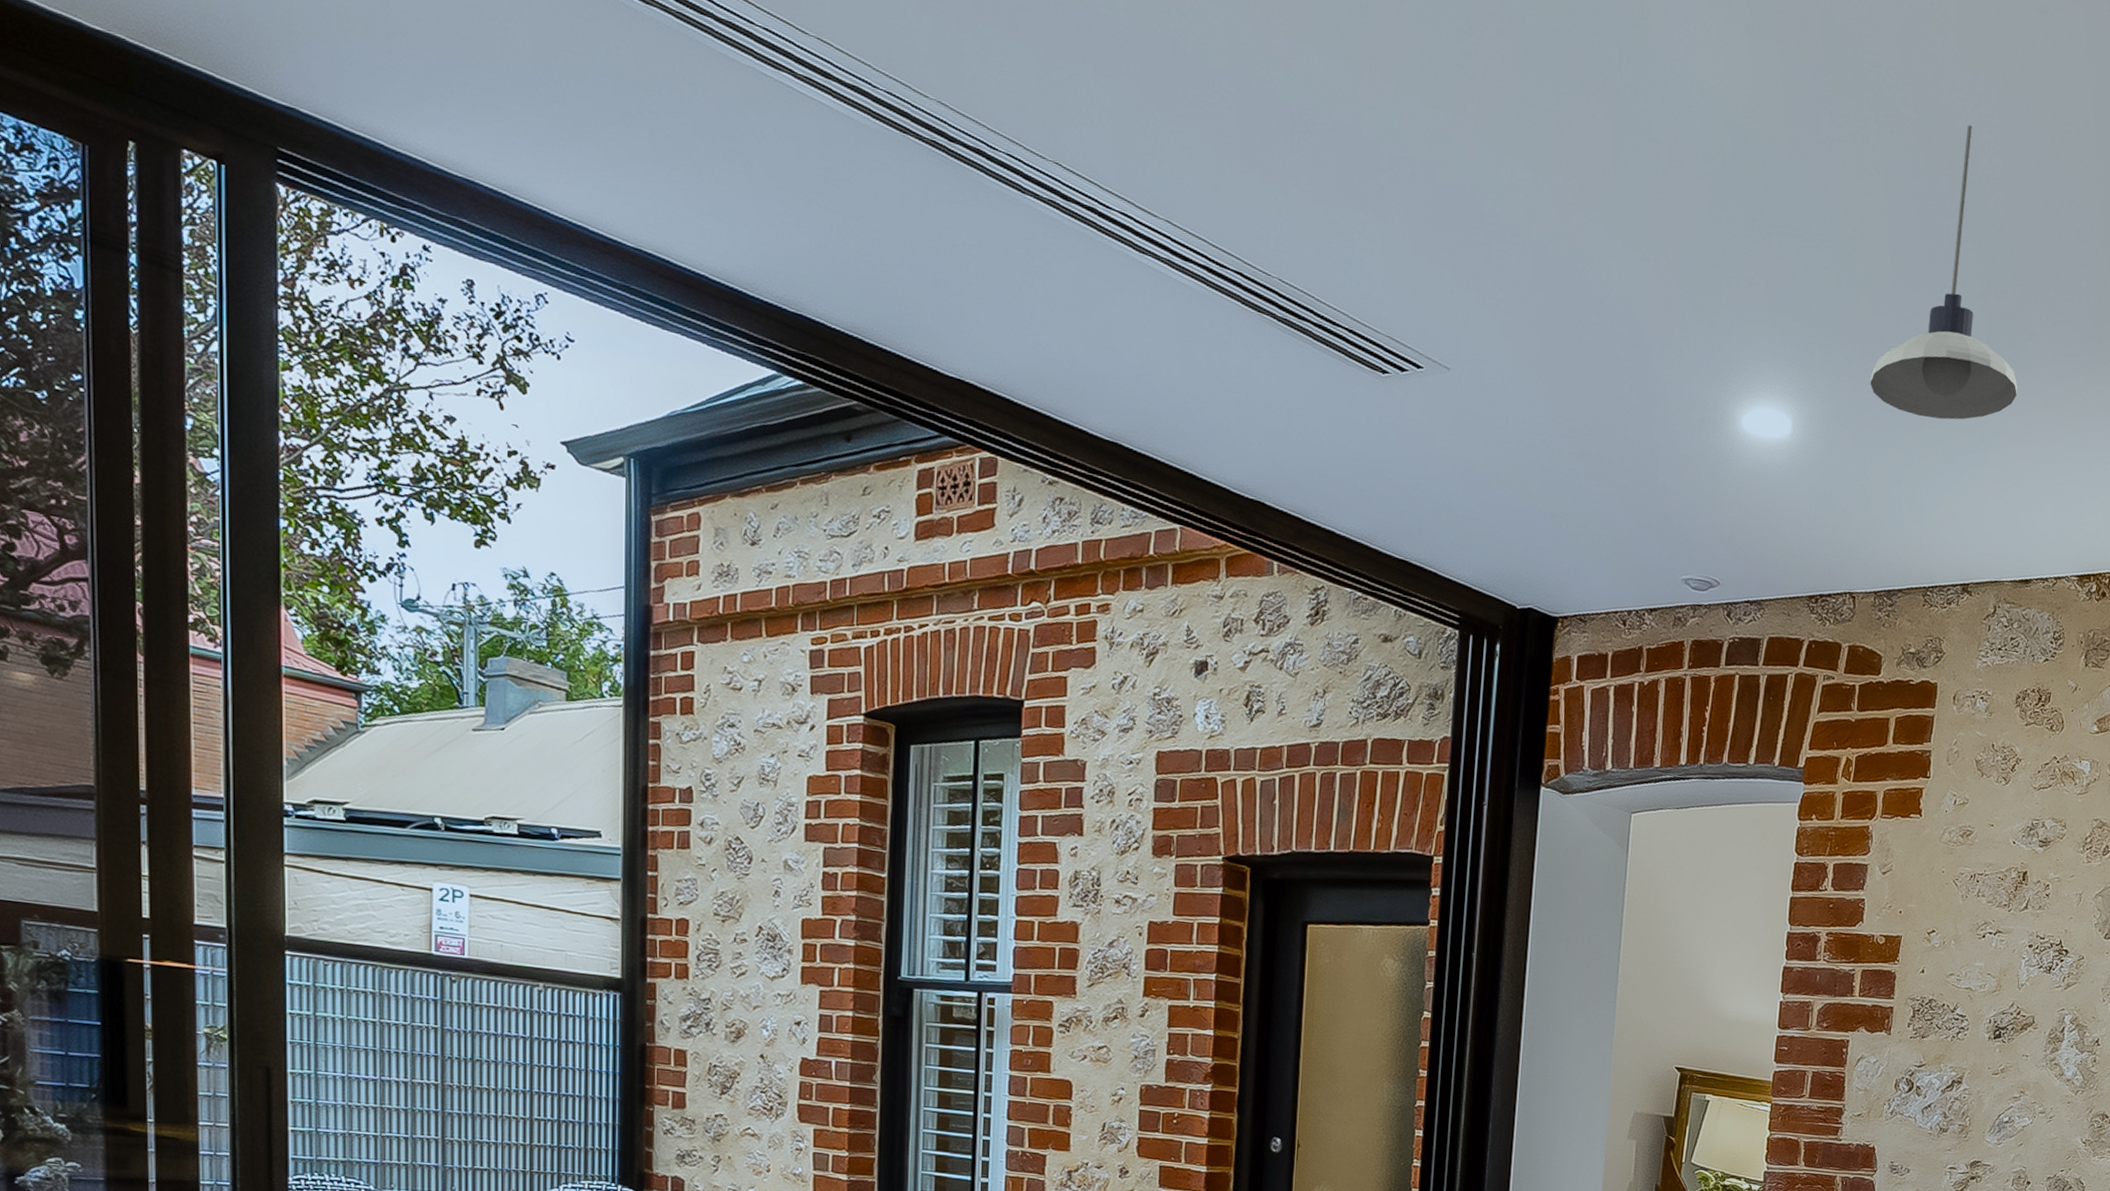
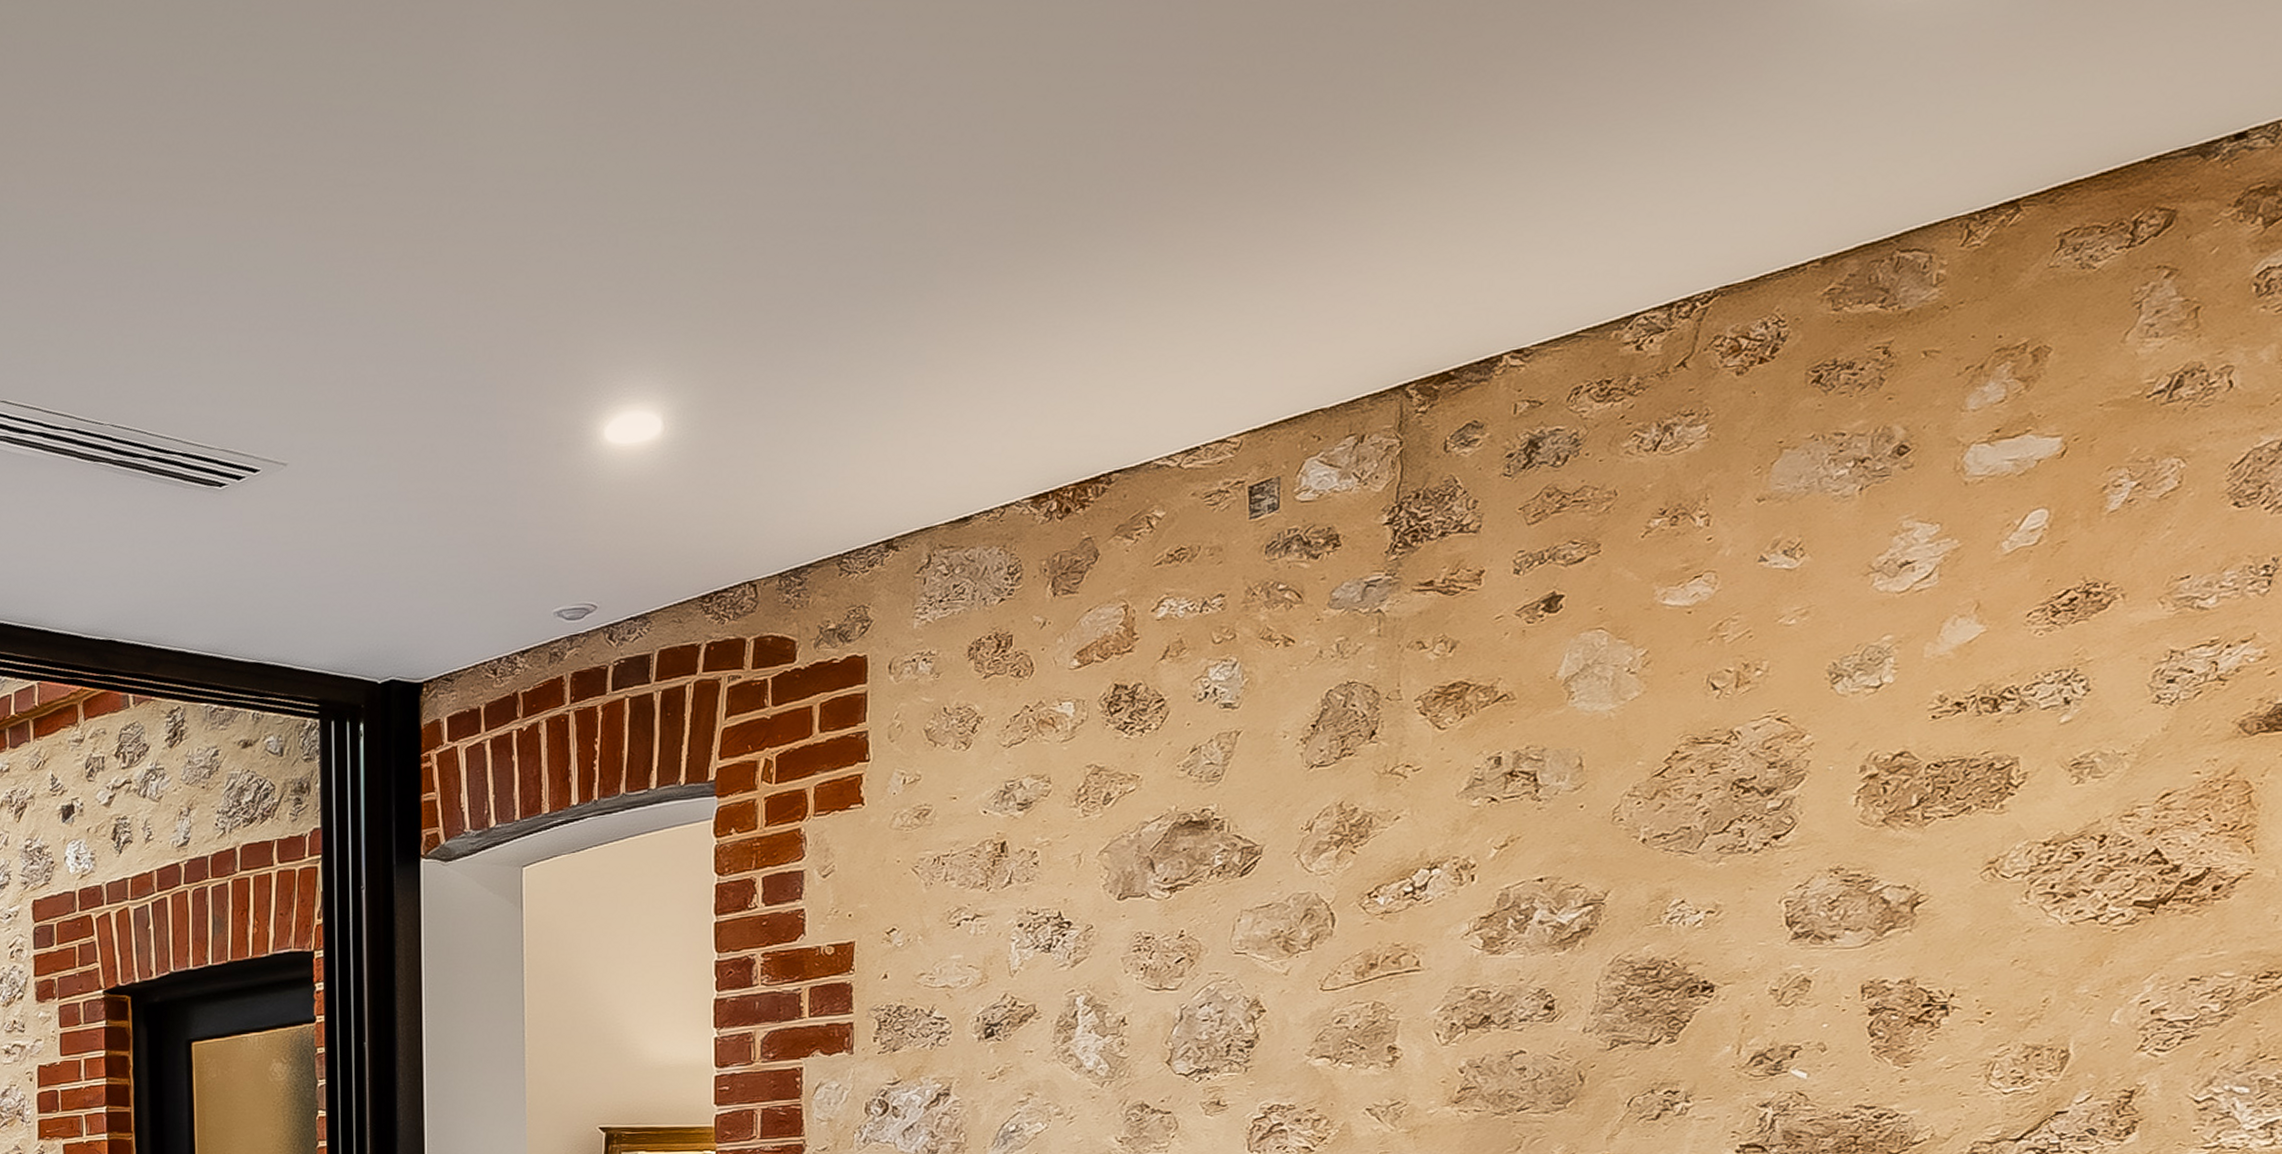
pendant light: present [1870,124,2018,420] -> none [749,50,929,375]

